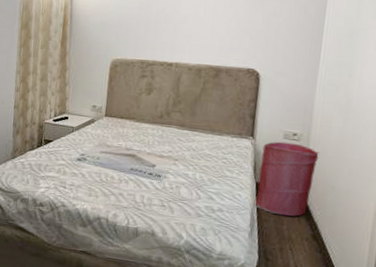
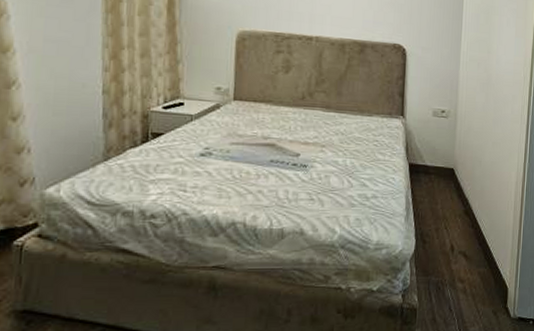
laundry hamper: present [255,141,319,217] -> none [409,119,466,195]

